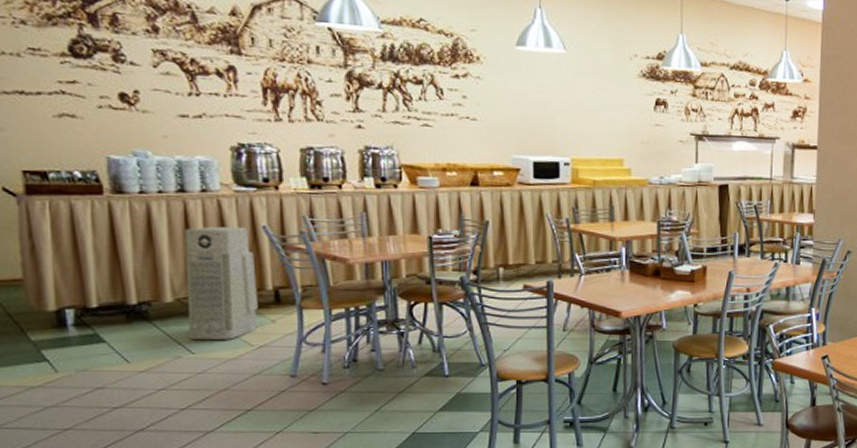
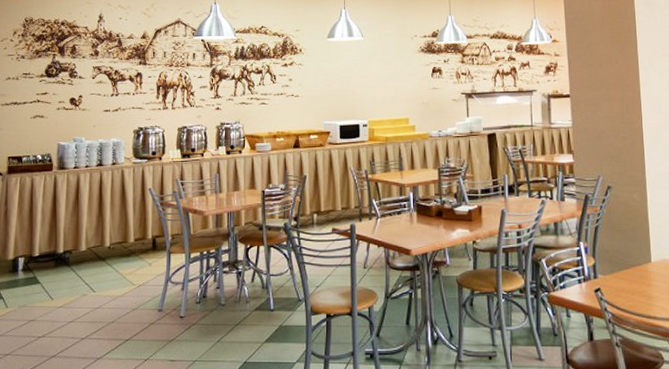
air purifier: present [185,226,258,340] -> none [93,190,142,280]

